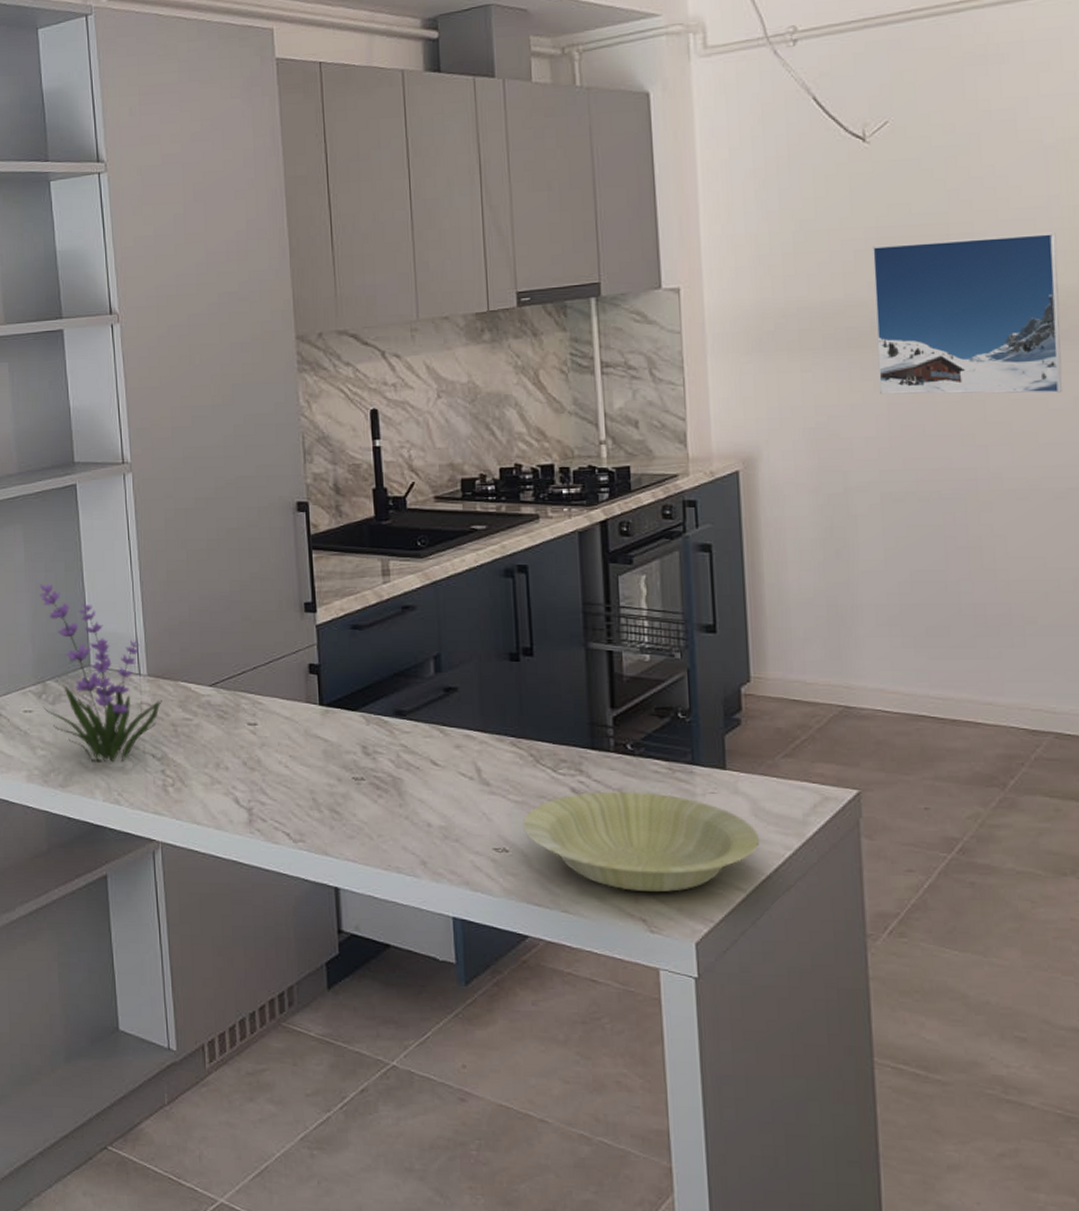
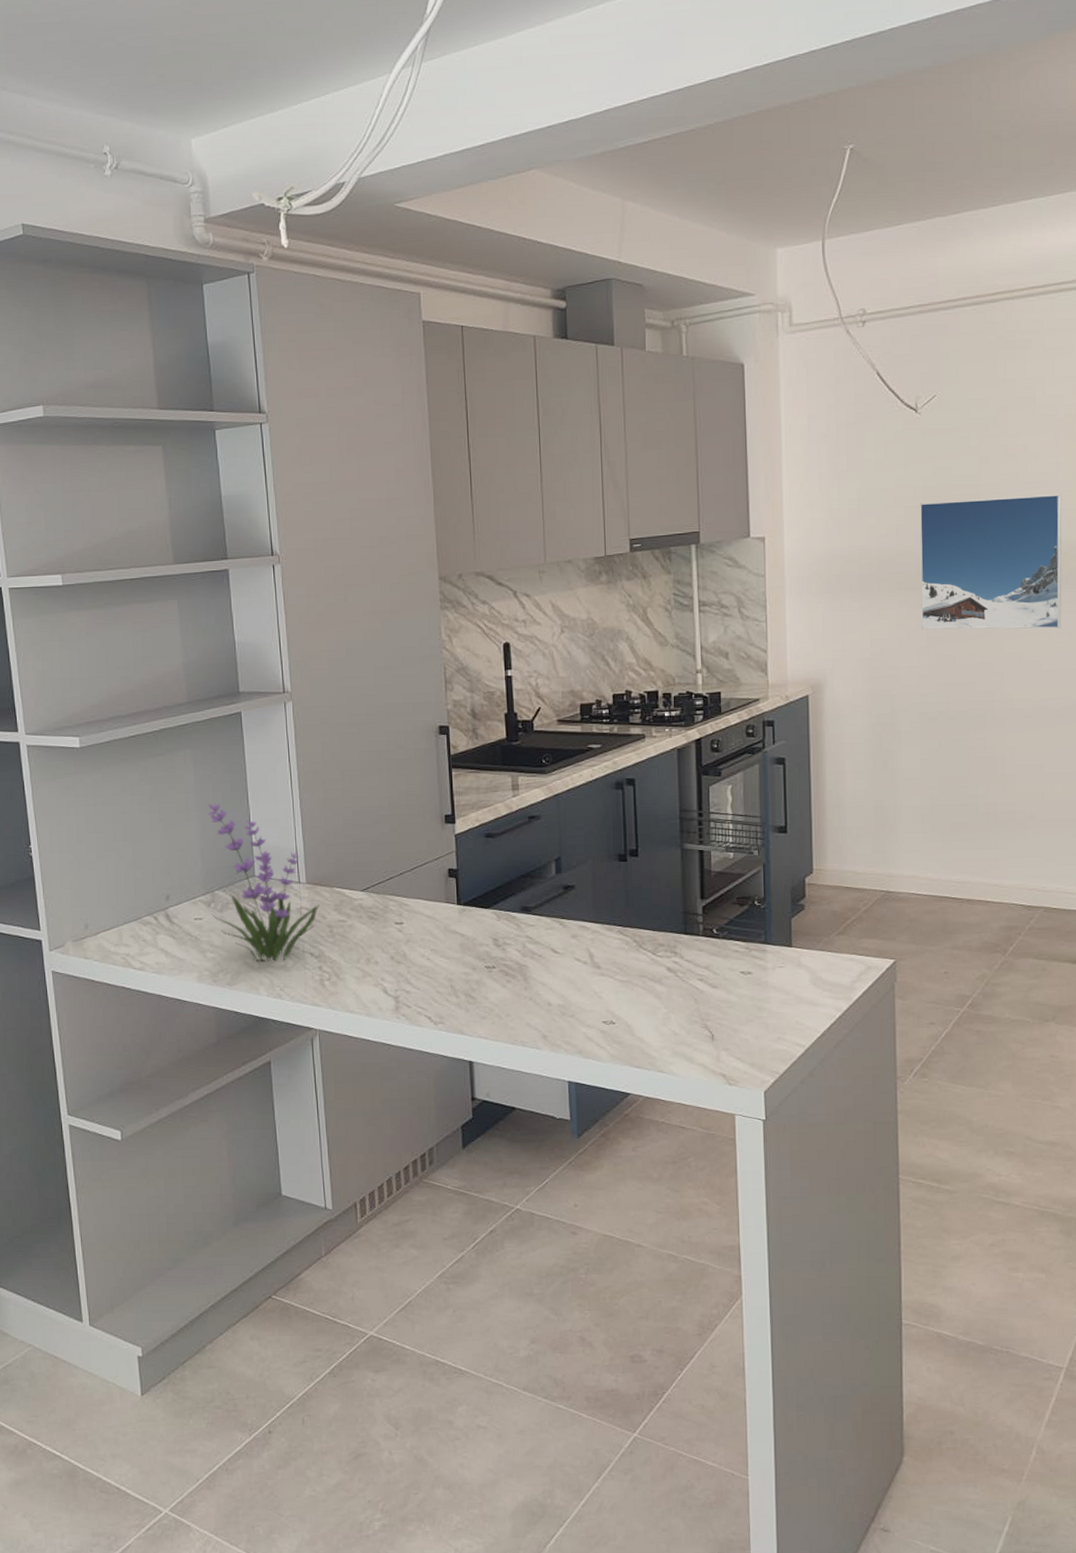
bowl: present [524,791,760,893] -> none [628,968,817,1052]

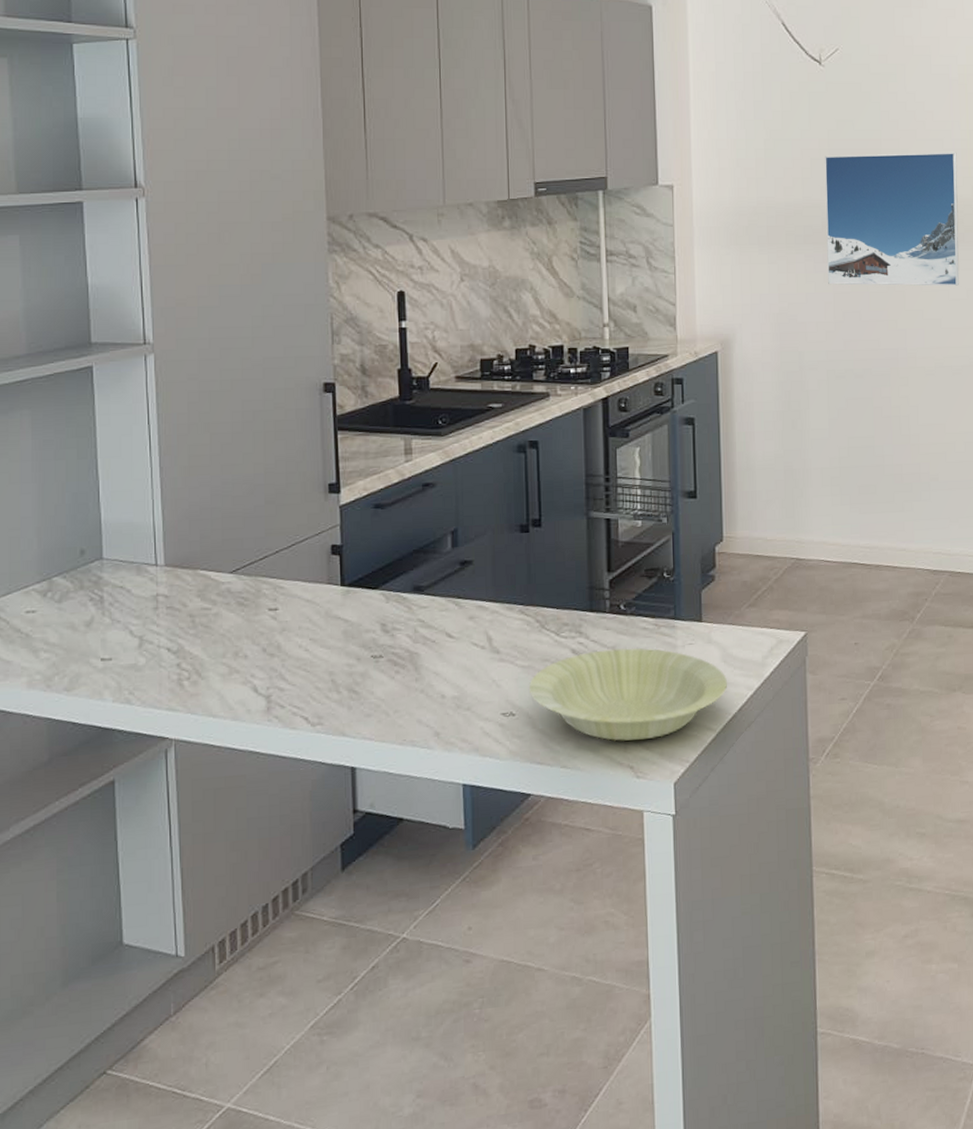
plant: present [208,803,319,962] -> none [47,473,180,661]
bowl: none [628,968,817,1052] -> present [529,648,728,741]

